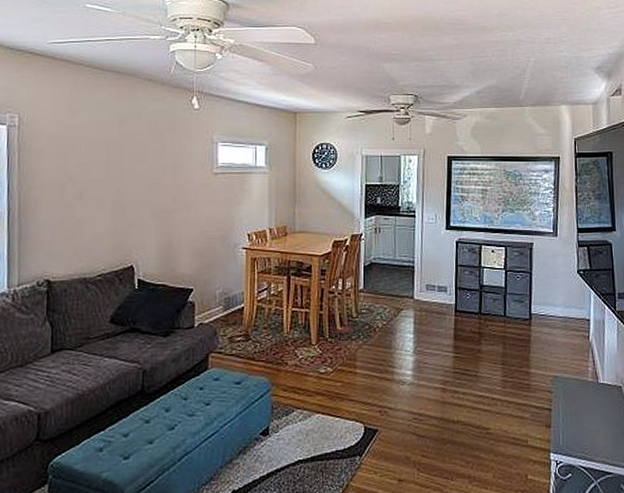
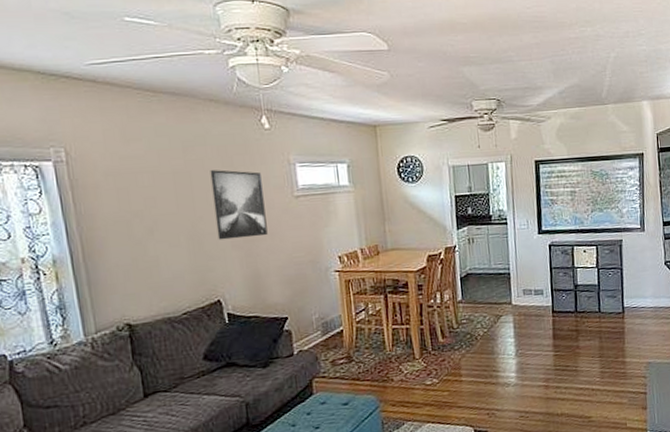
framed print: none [139,143,185,209] -> present [210,170,268,240]

